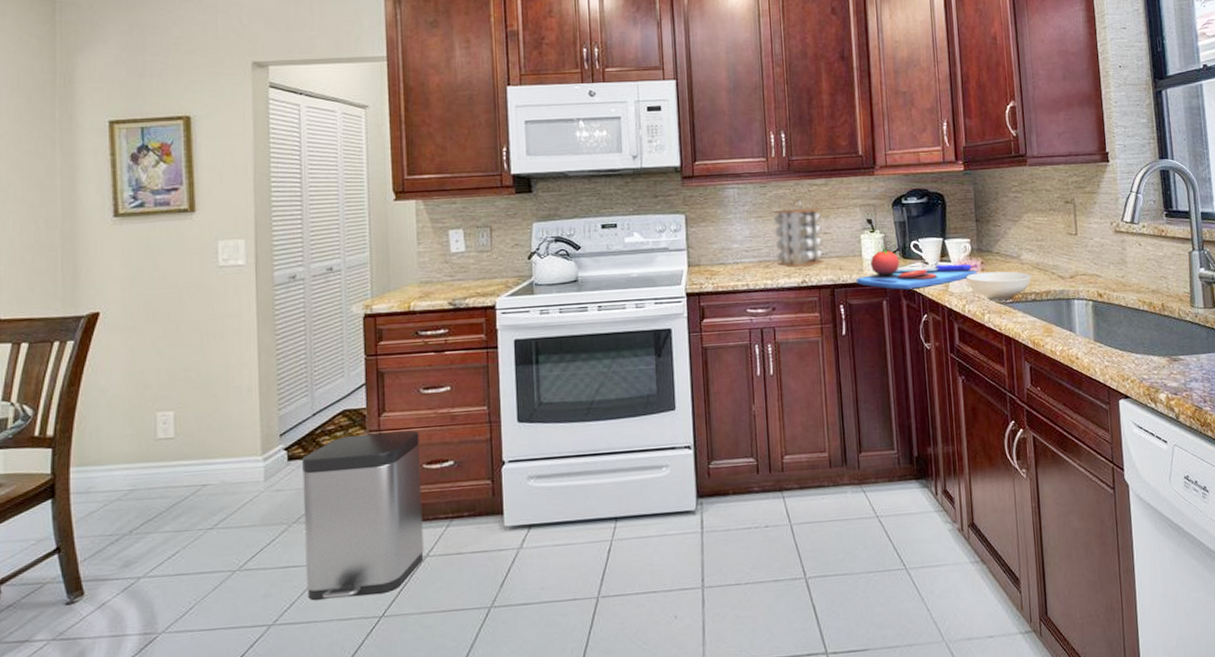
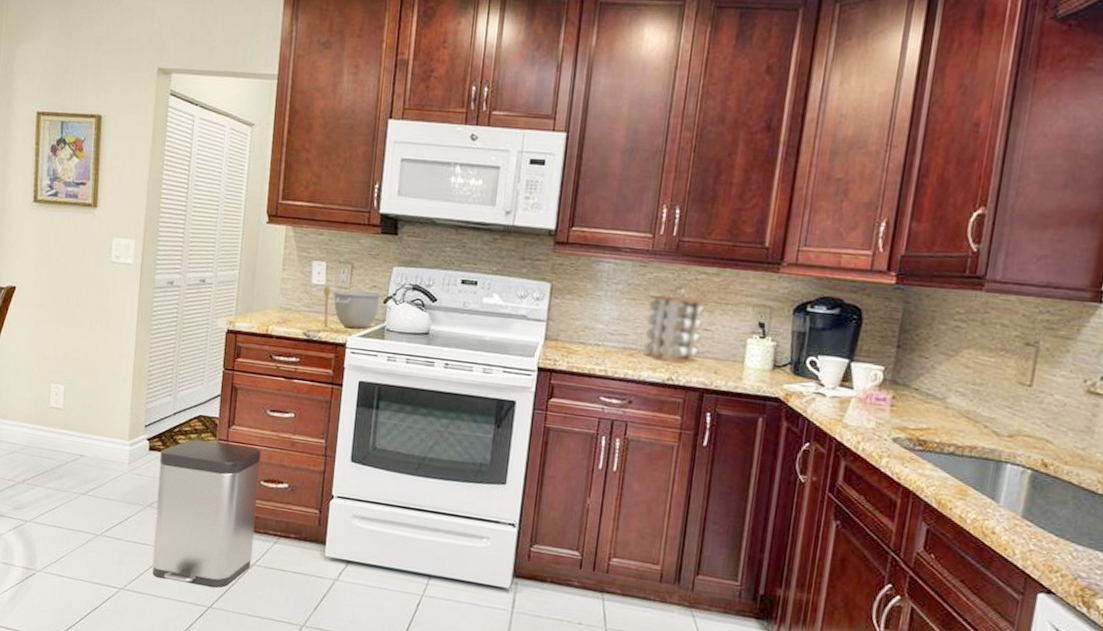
cooking pot: none [464,250,525,293] -> present [323,285,382,329]
chopping board: present [856,245,977,290] -> none [730,354,885,413]
bowl: present [965,271,1032,300] -> none [867,407,956,446]

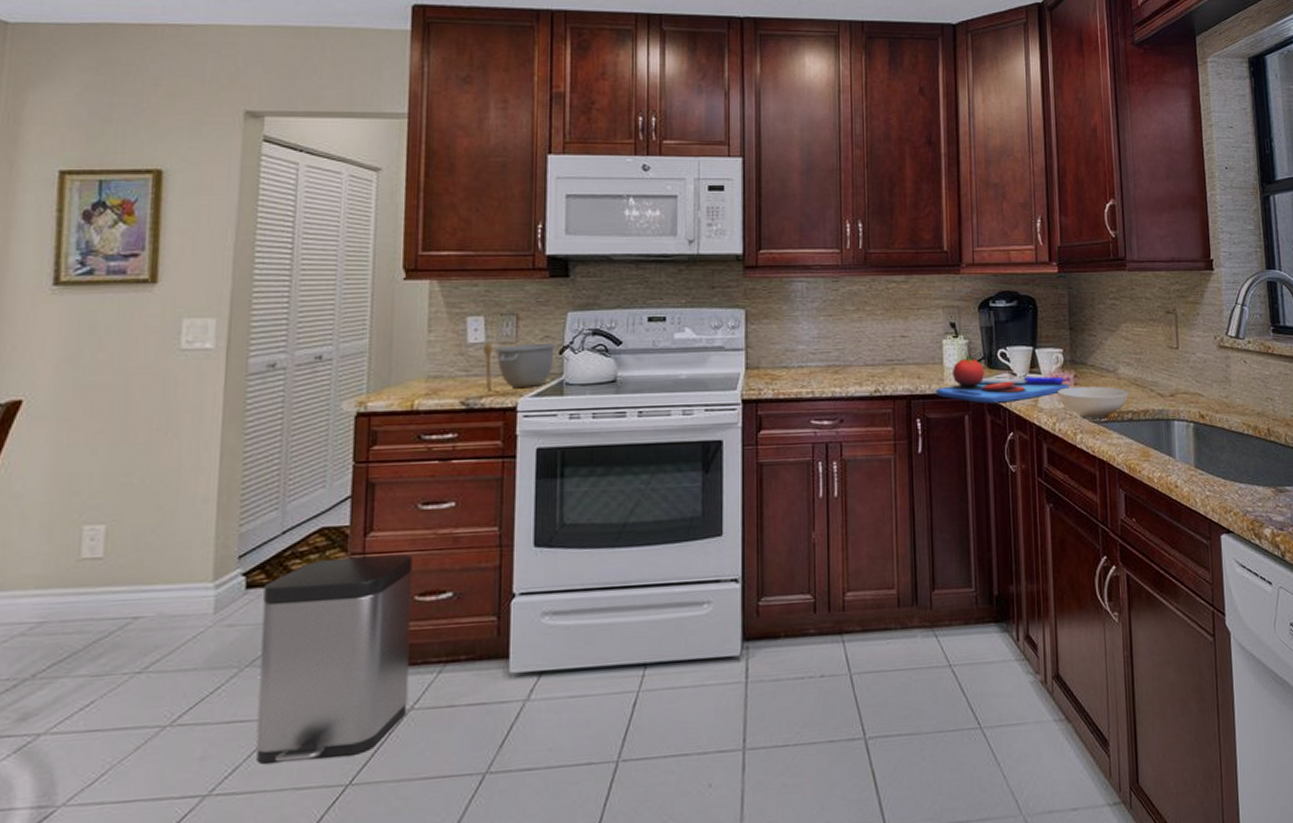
spice rack: present [643,286,705,365] -> none [847,297,900,375]
chopping board: none [730,354,885,413] -> present [935,352,1070,404]
bowl: none [867,407,956,446] -> present [1056,386,1129,418]

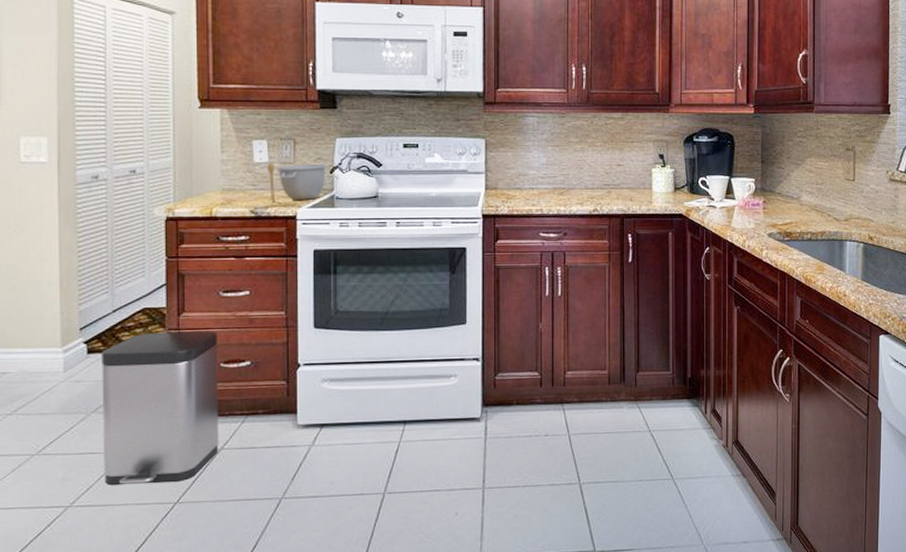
chopping board: present [935,352,1070,404] -> none [645,179,759,223]
bowl: present [1056,386,1129,418] -> none [747,211,809,237]

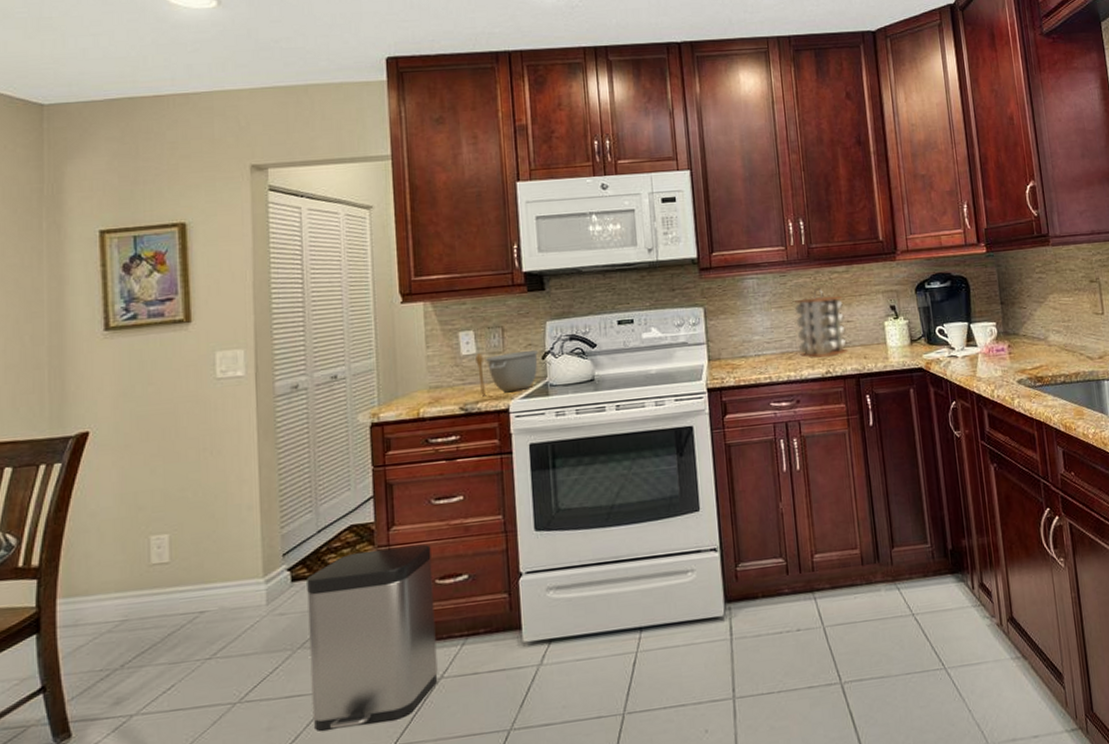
spice rack: none [571,131,615,197] -> present [795,288,848,359]

